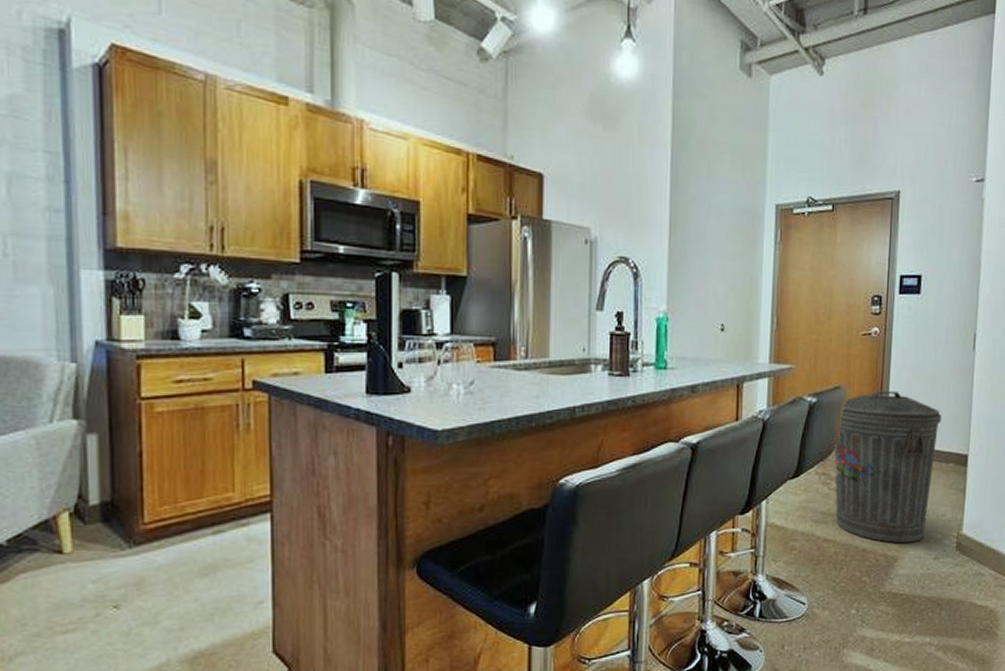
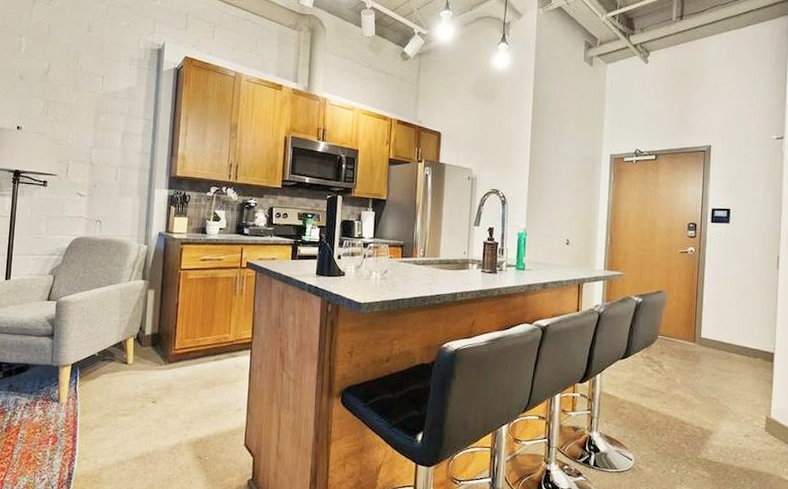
trash can: present [834,391,941,543] -> none [657,296,749,421]

